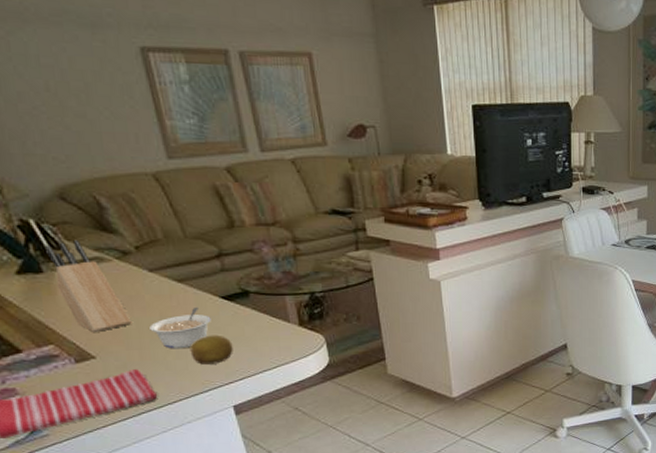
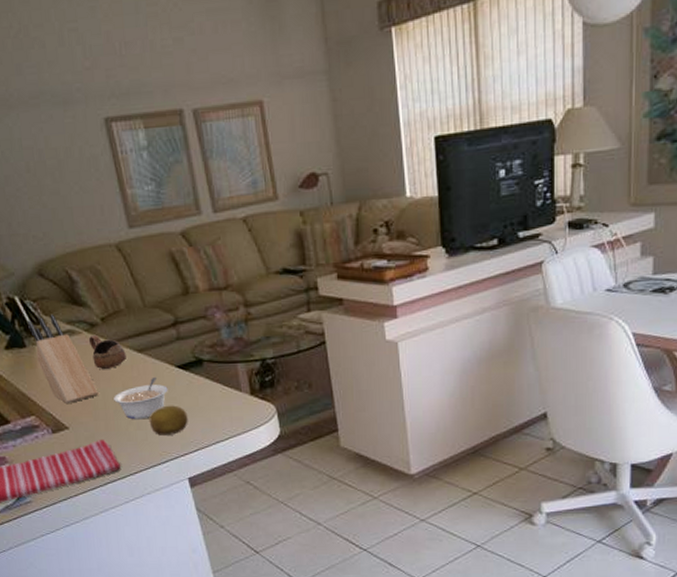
cup: none [120,262,164,299] -> present [88,334,126,370]

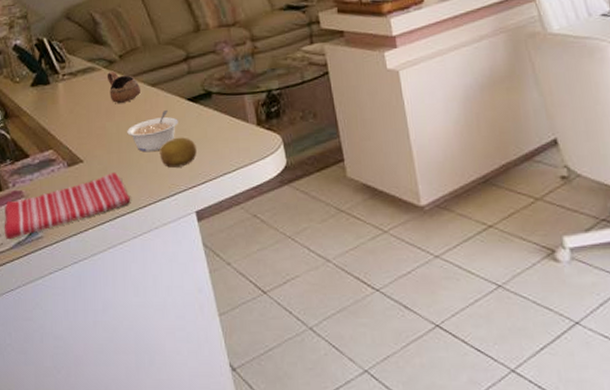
knife block: present [28,313,99,403] -> none [53,52,113,137]

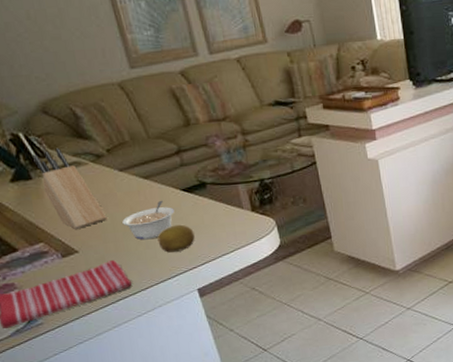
knife block: none [53,52,113,137] -> present [33,147,107,229]
cup: present [106,70,140,104] -> none [95,164,133,197]

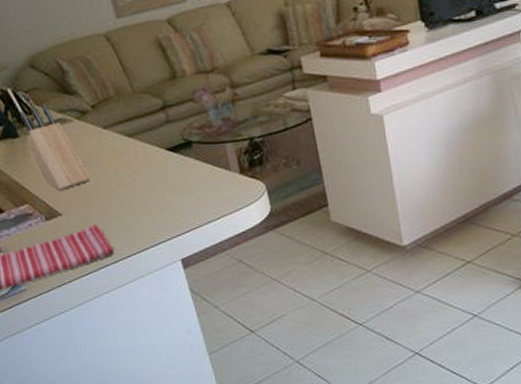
legume: present [122,200,175,240] -> none [105,160,159,204]
fruit: present [157,224,195,253] -> none [140,187,180,218]

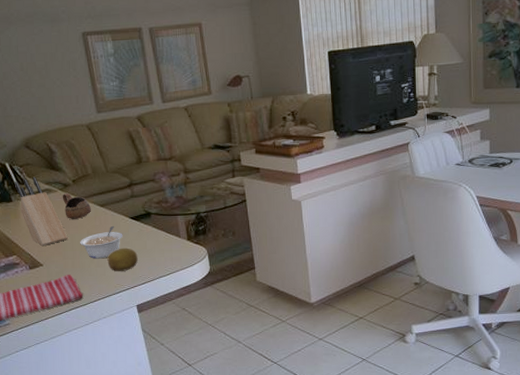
cup: none [79,121,117,156] -> present [62,192,91,220]
legume: none [105,160,159,204] -> present [80,225,123,259]
fruit: none [140,187,180,218] -> present [107,248,138,271]

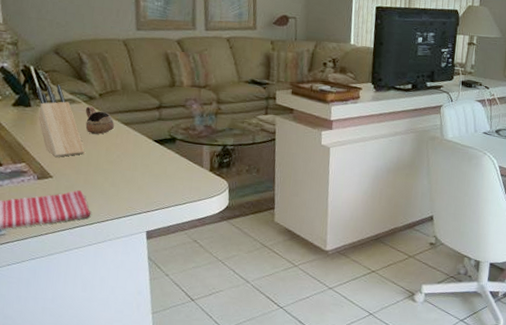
legume: present [80,225,123,259] -> none [96,146,144,179]
fruit: present [107,248,138,271] -> none [122,170,156,195]

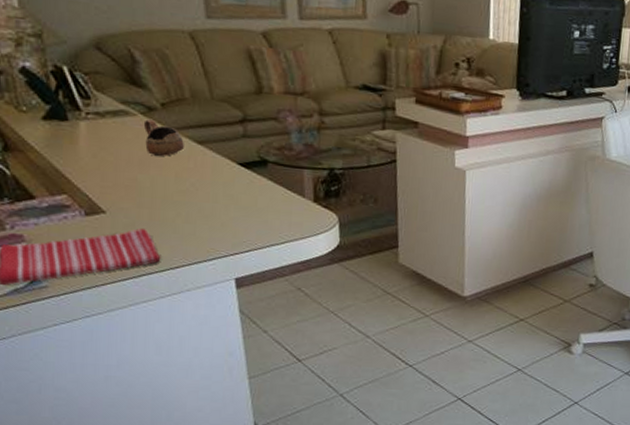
knife block: present [36,84,85,157] -> none [74,90,147,187]

